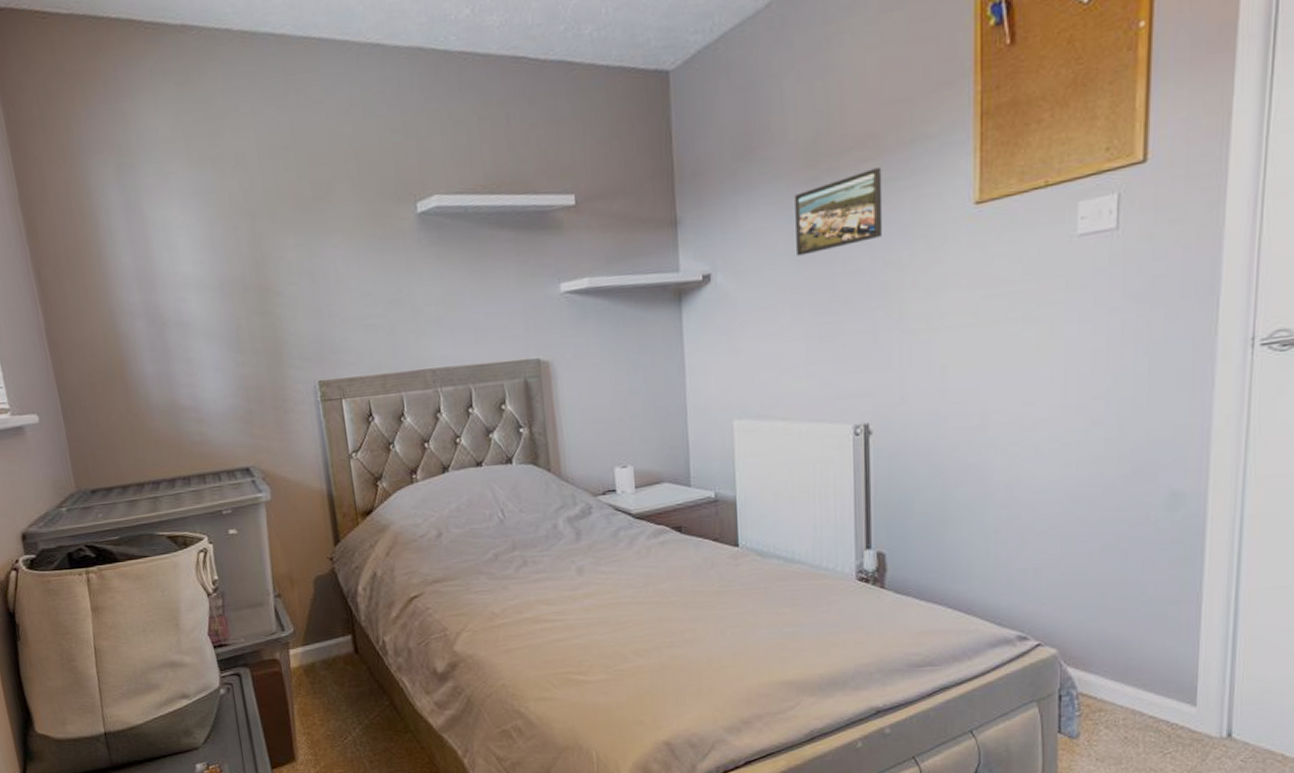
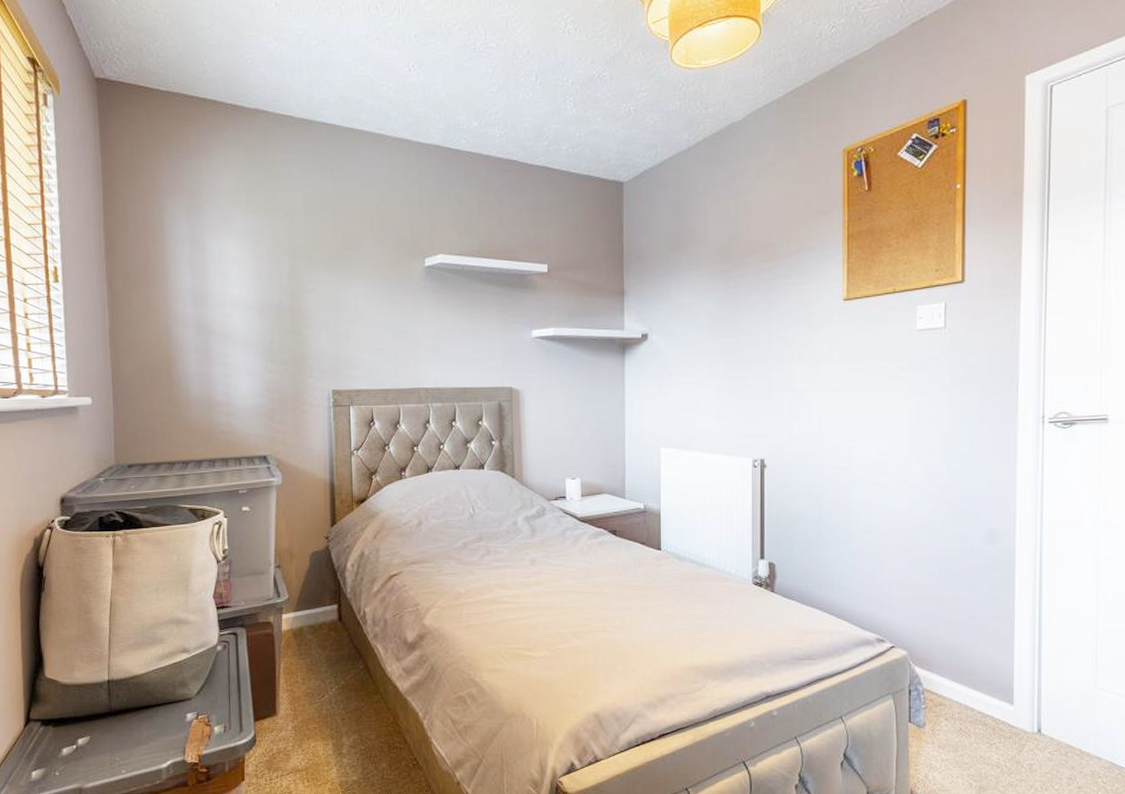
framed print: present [795,167,883,256] -> none [713,267,777,326]

